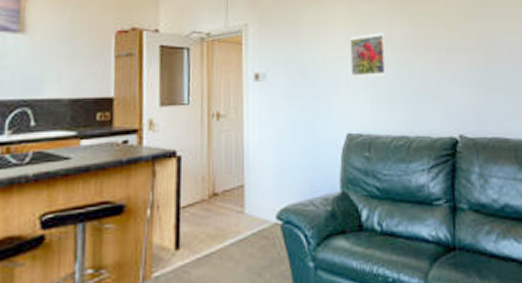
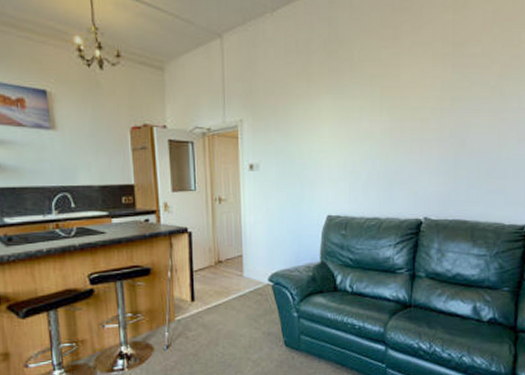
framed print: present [350,32,388,78] -> none [333,126,366,168]

